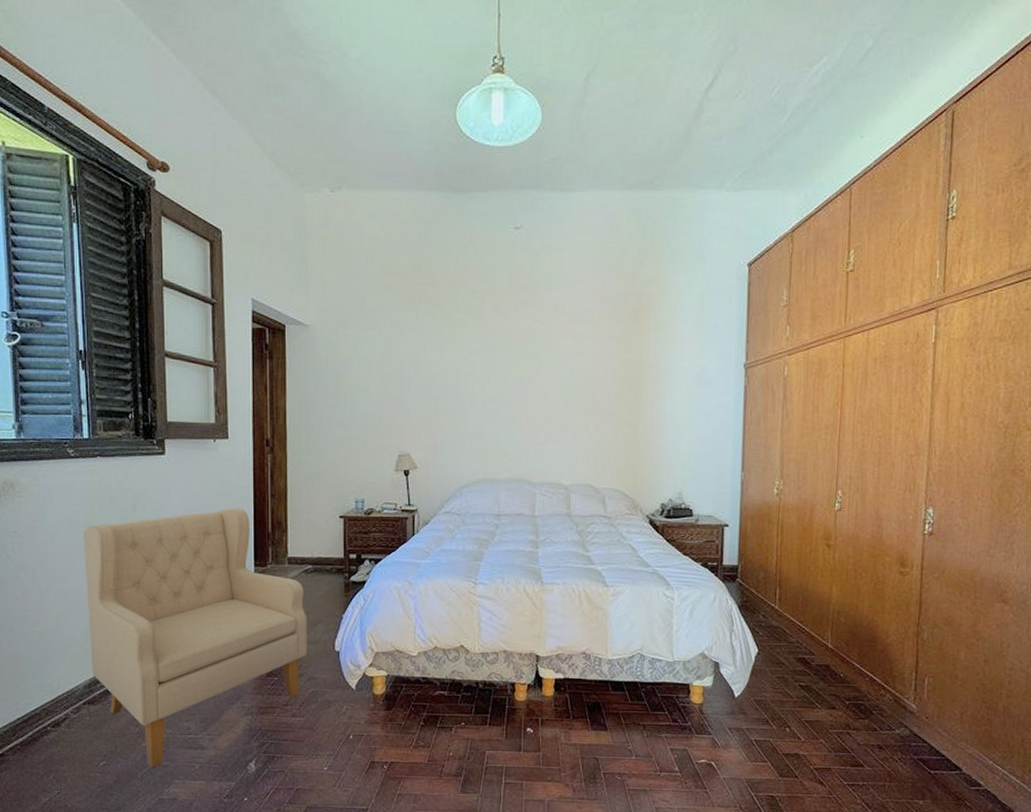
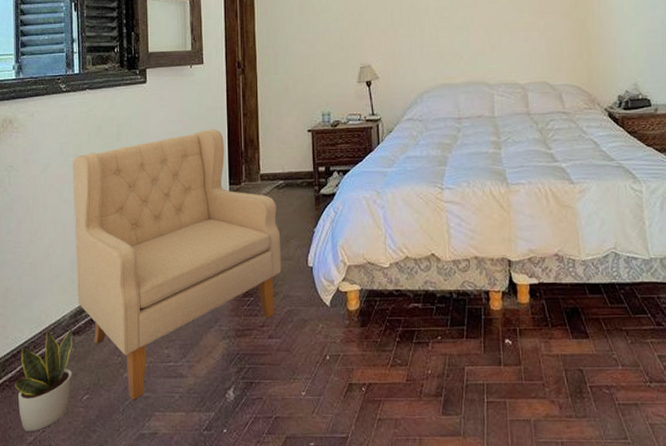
potted plant: none [27,695,88,793] -> present [15,326,73,431]

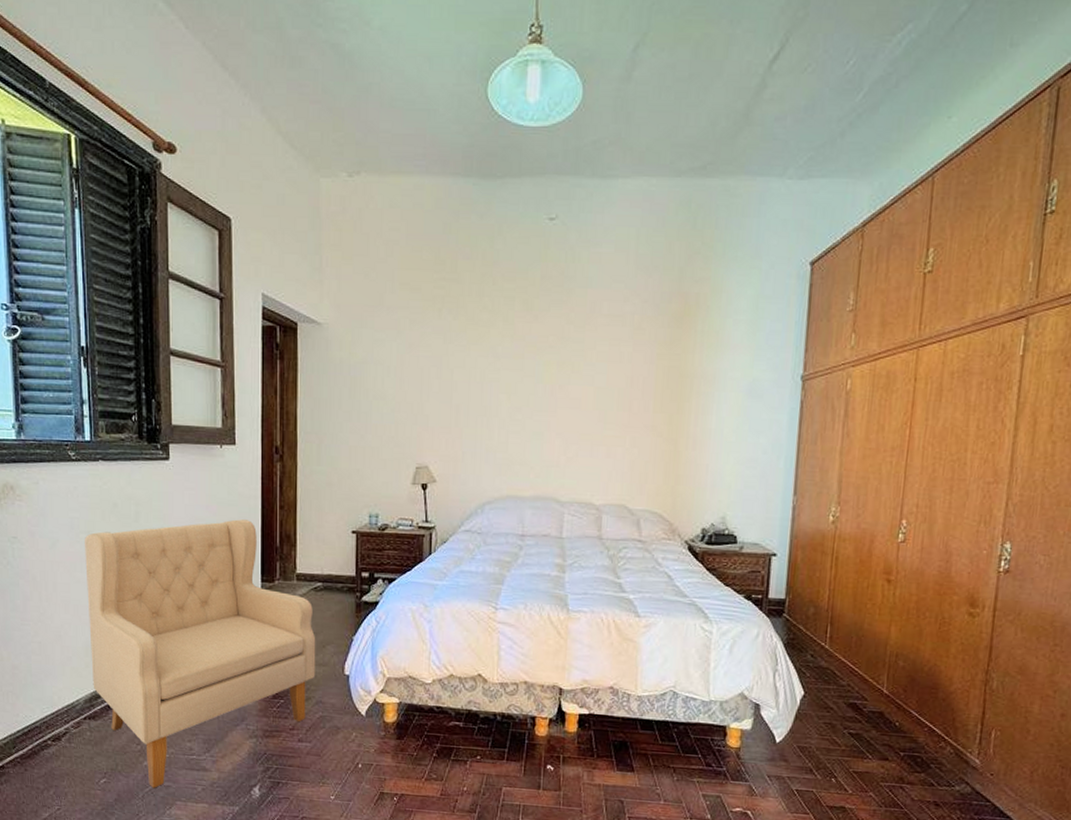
potted plant: present [15,326,73,431] -> none [27,708,88,809]

